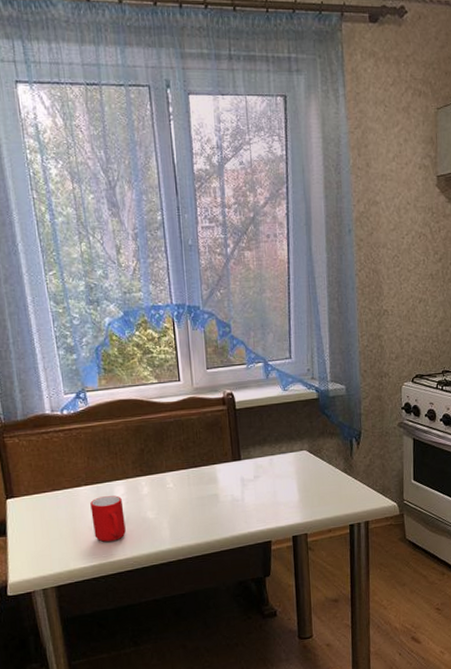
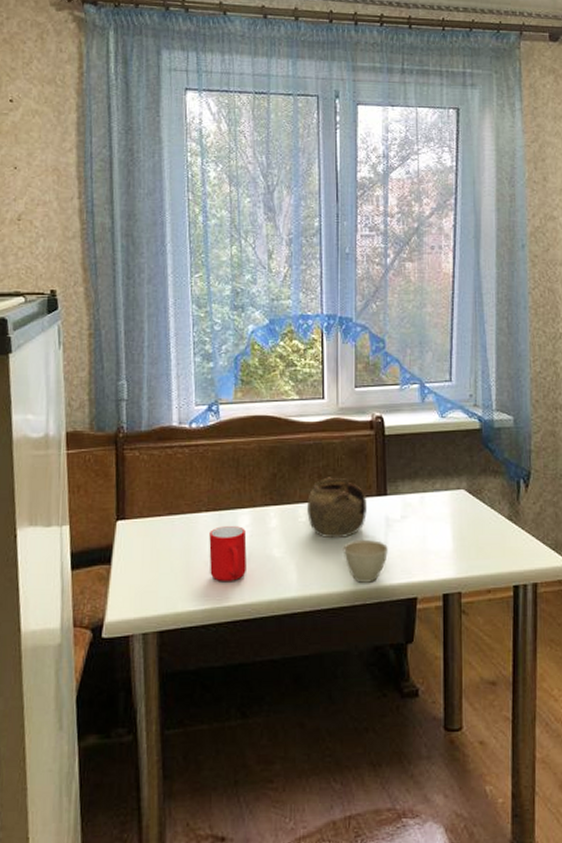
teapot: none [173,448,225,500] -> present [307,477,367,539]
cup: none [206,498,245,533] -> present [342,539,388,583]

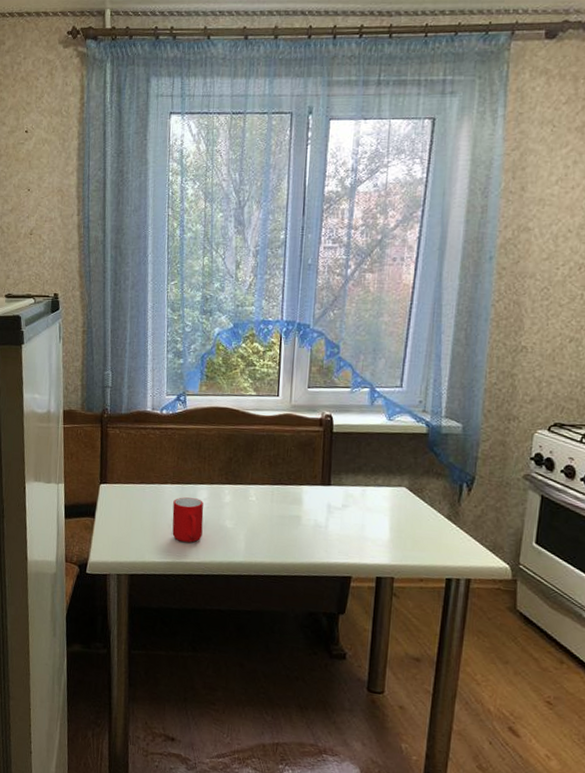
teapot: present [307,477,367,539] -> none [257,464,312,519]
cup: present [342,539,388,583] -> none [286,520,328,559]

